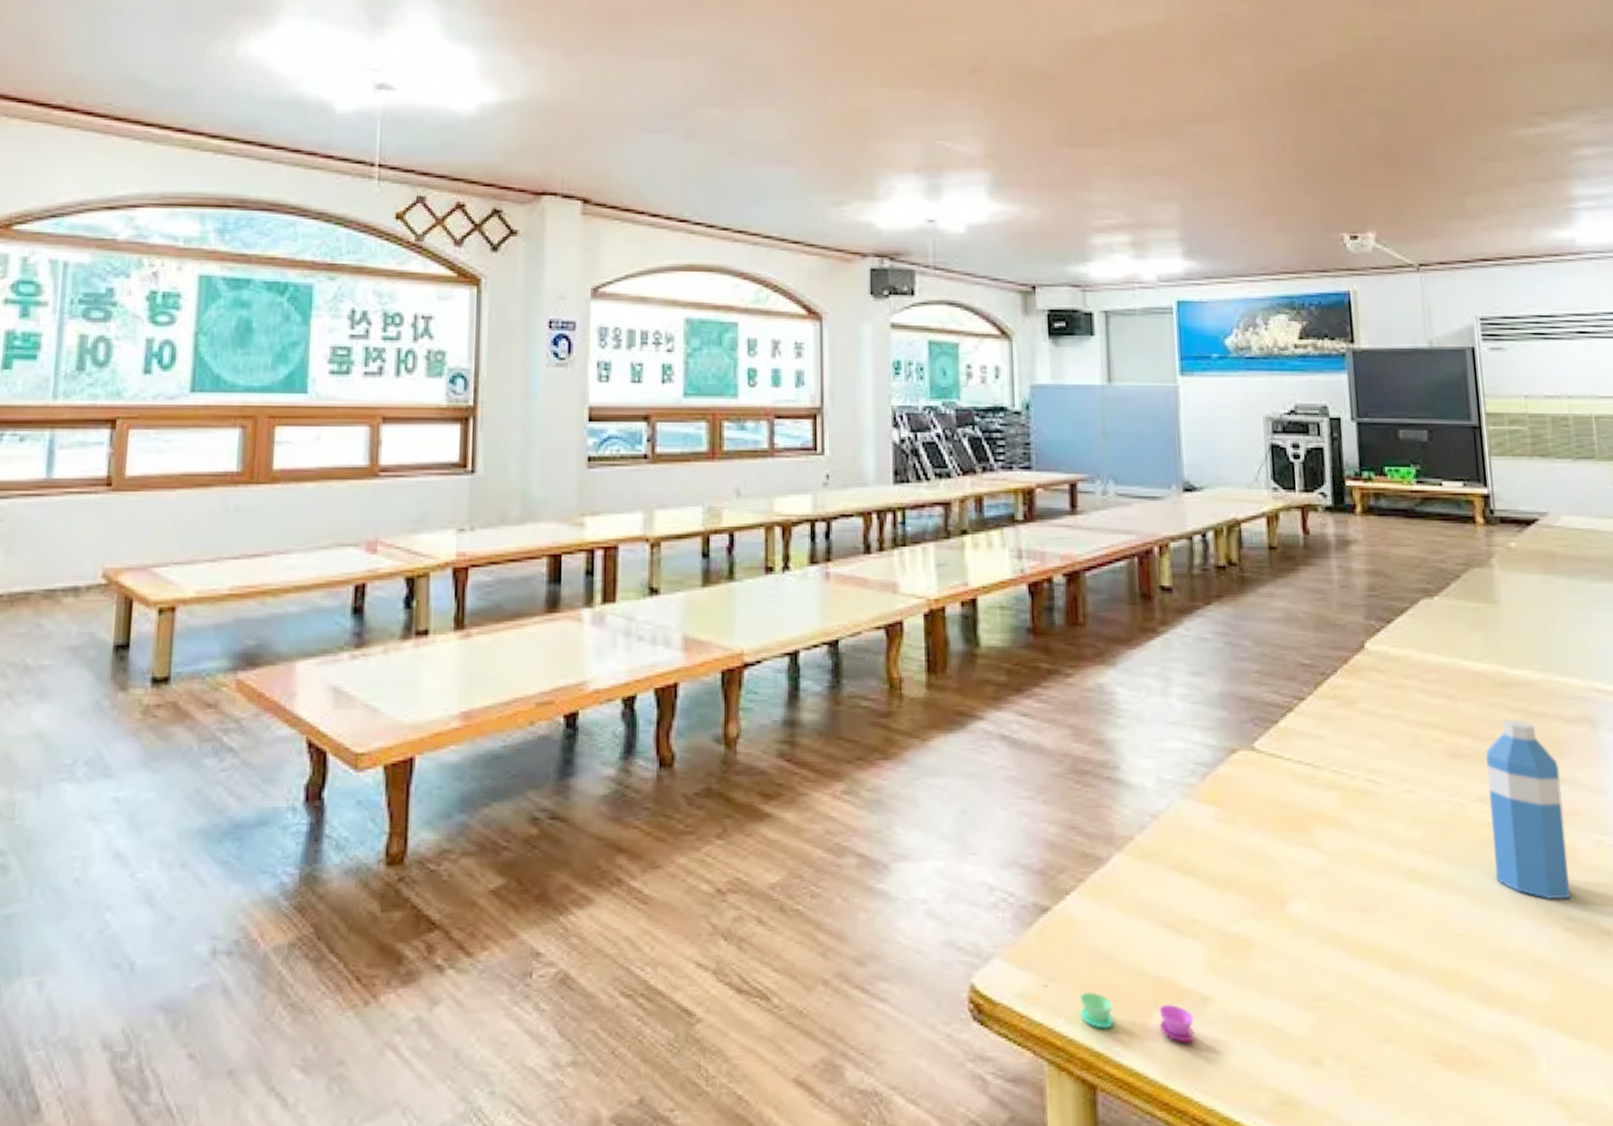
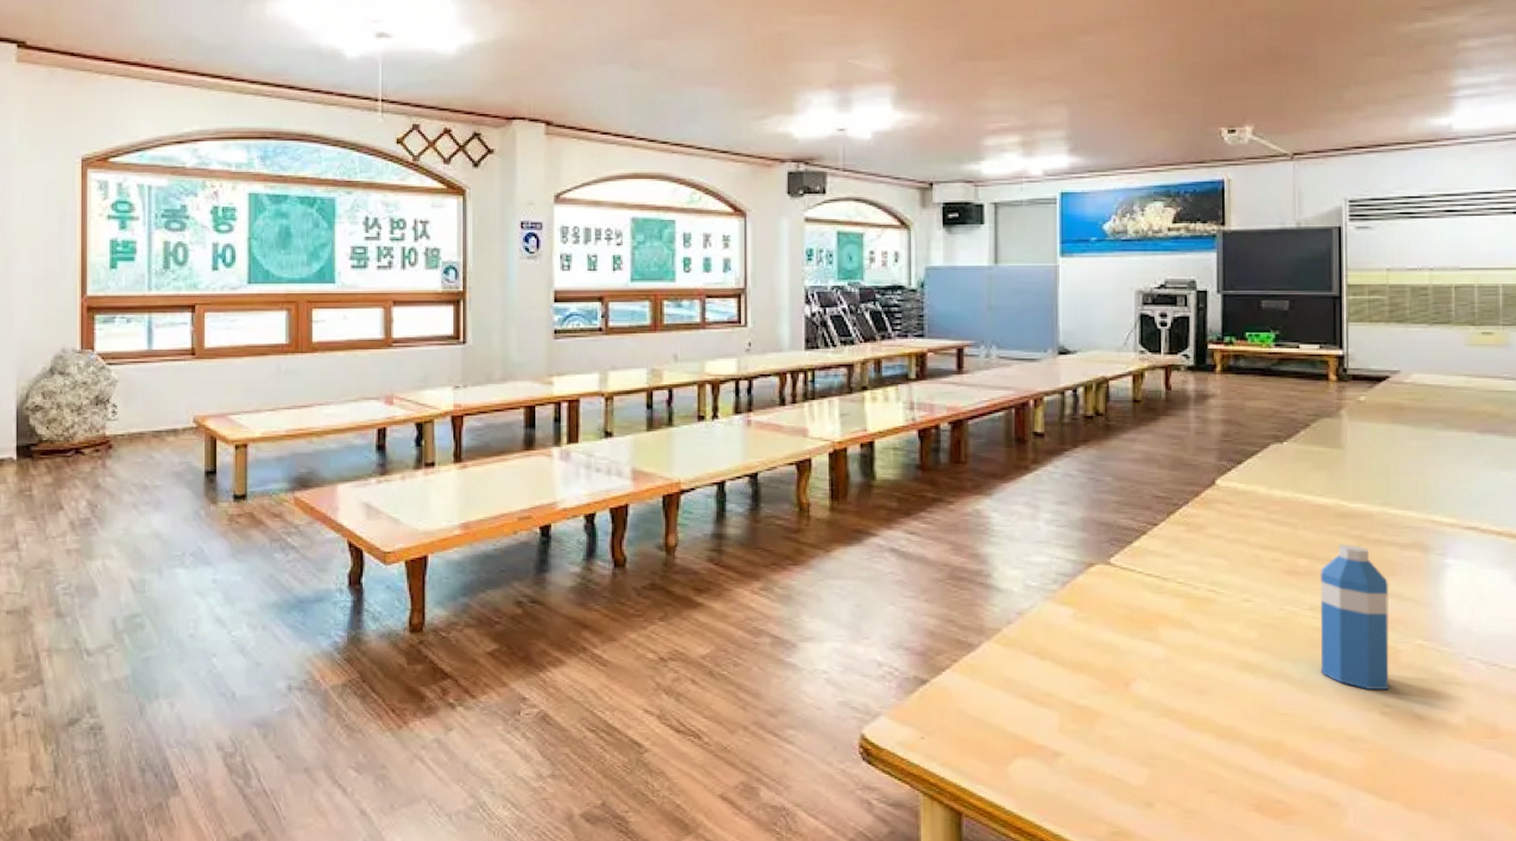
teacup: present [1079,991,1195,1043] -> none [950,743,1046,785]

